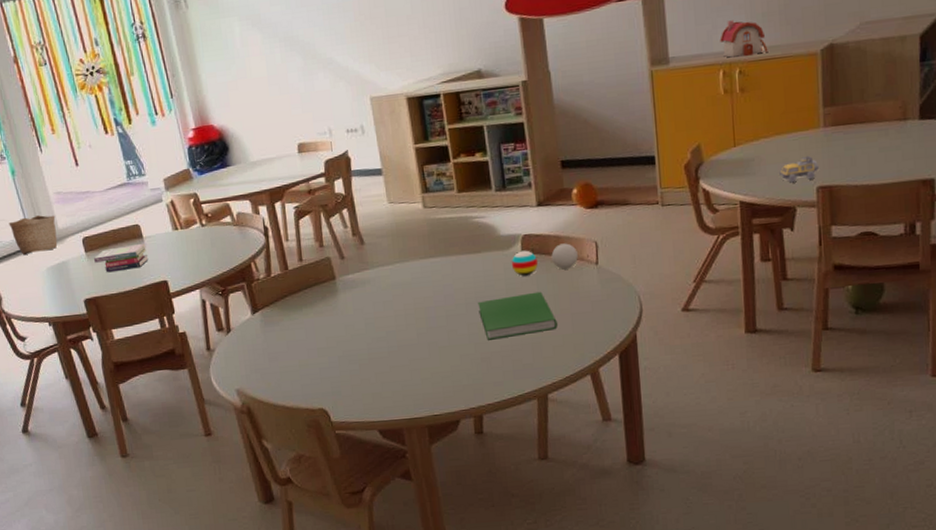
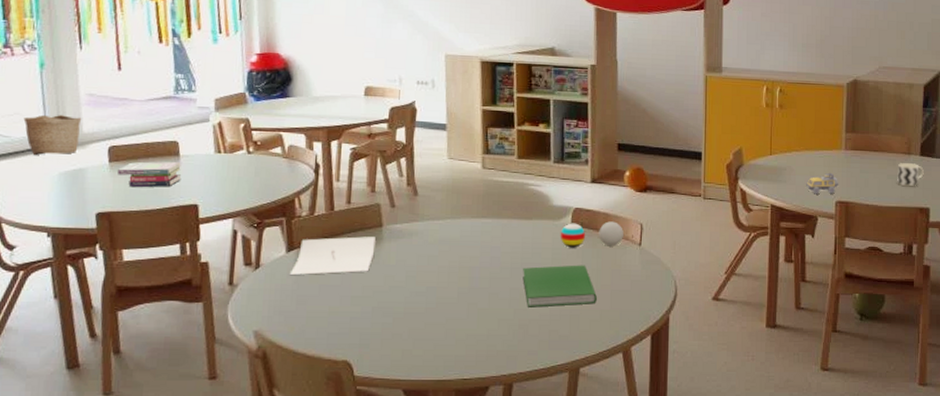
paper sheet: none [258,290,332,335] -> present [289,236,376,275]
toy house: present [720,20,768,58] -> none [766,45,805,79]
cup: none [891,129,925,158] -> present [897,163,924,187]

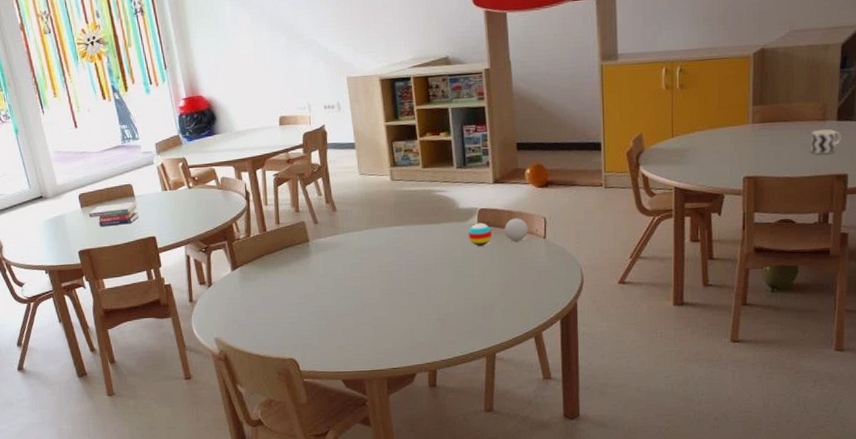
basket: present [23,114,82,156] -> none [11,172,56,208]
paper sheet: present [289,236,376,275] -> none [237,251,305,289]
hardcover book: present [523,265,597,307] -> none [437,260,507,303]
toy truck: present [805,172,839,195] -> none [710,148,747,172]

